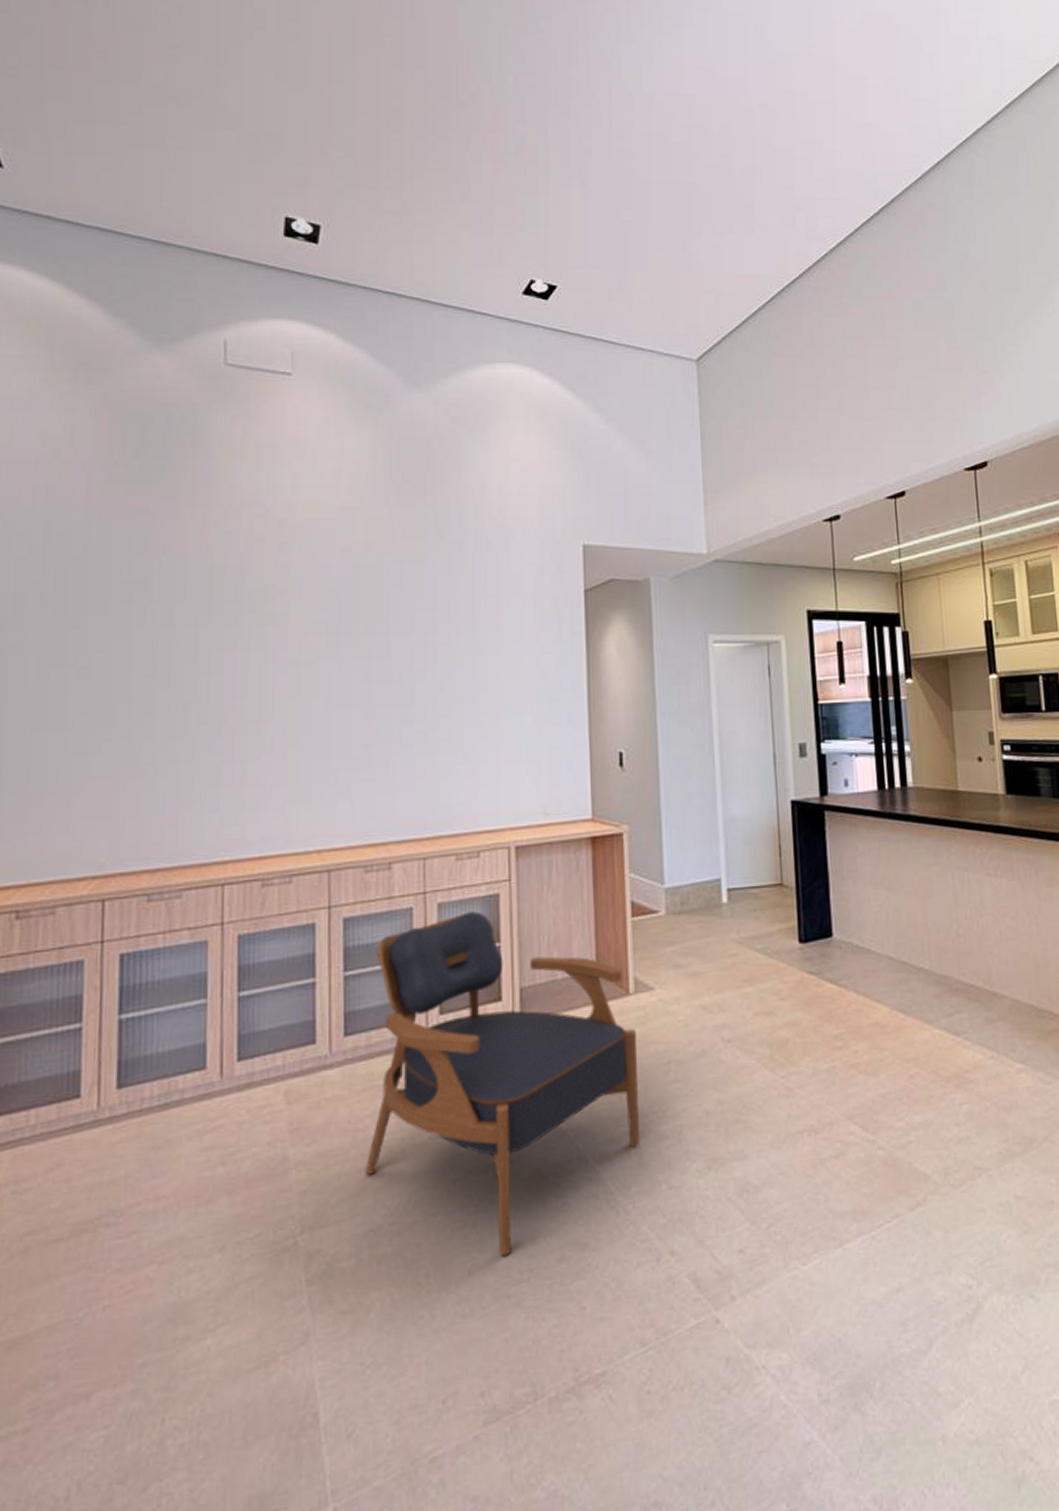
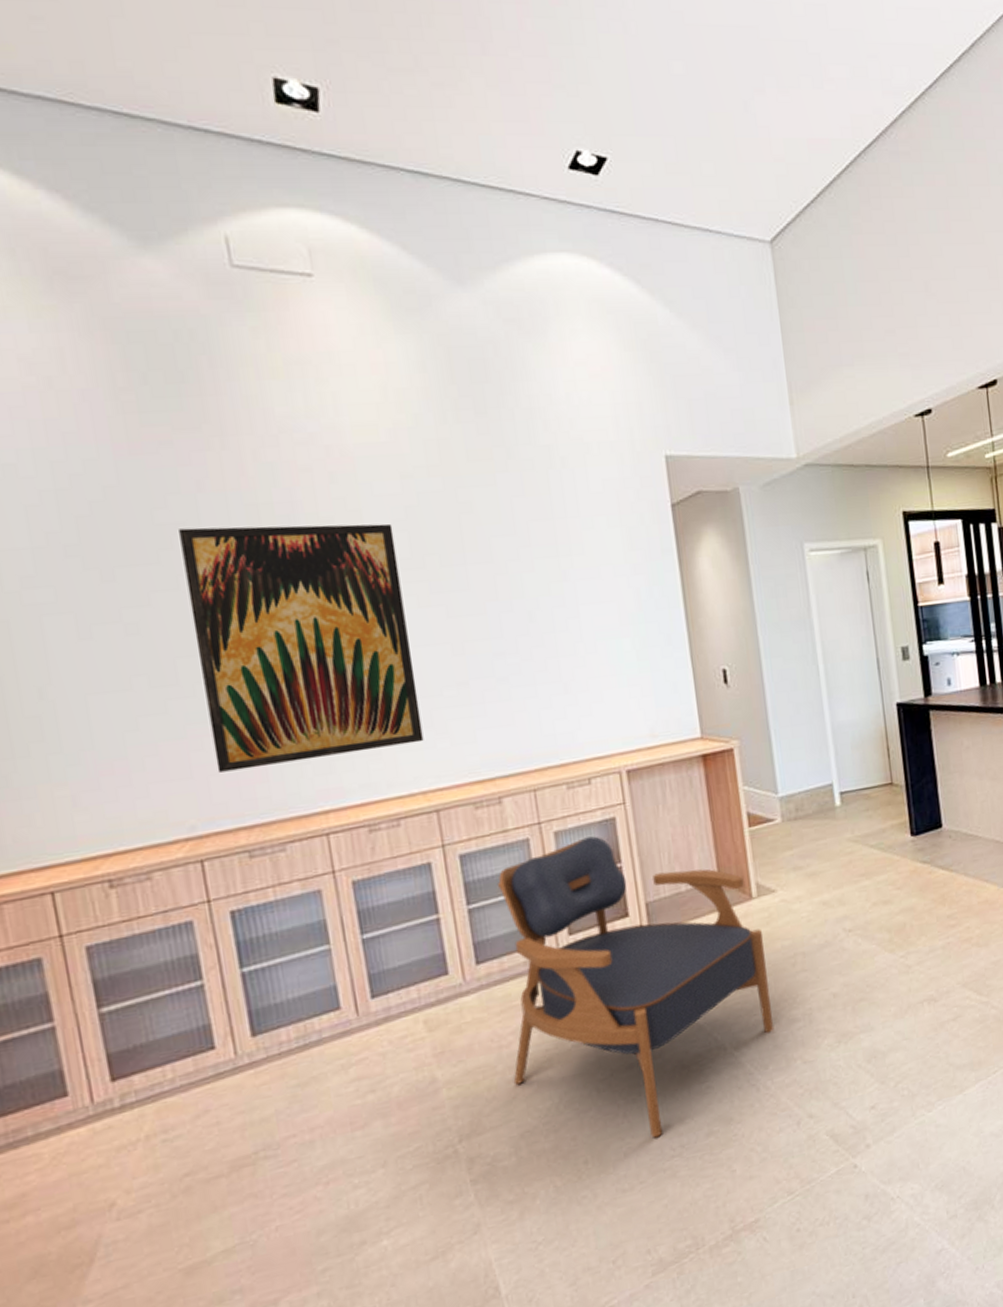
wall art: none [133,585,327,814] -> present [179,523,424,773]

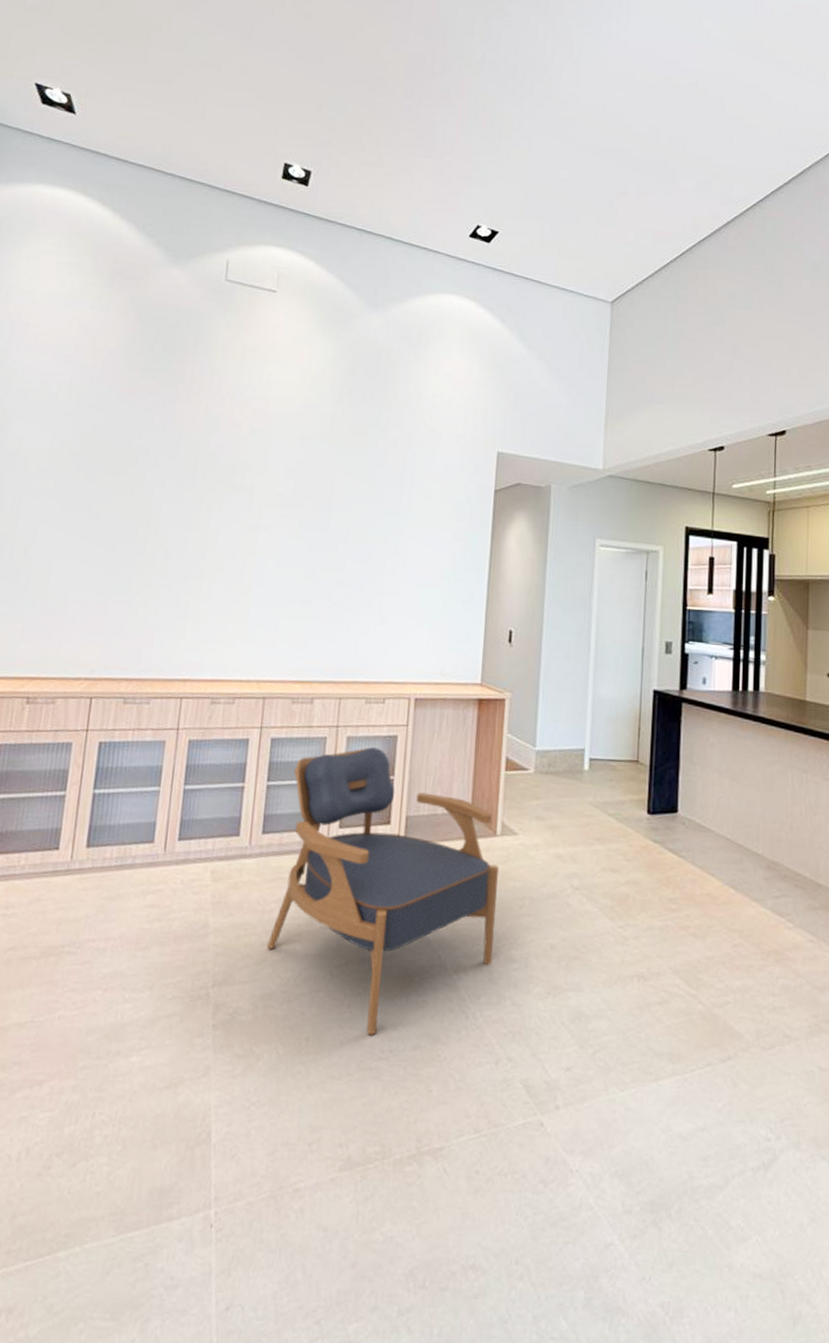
wall art: present [179,523,424,773] -> none [120,452,286,641]

